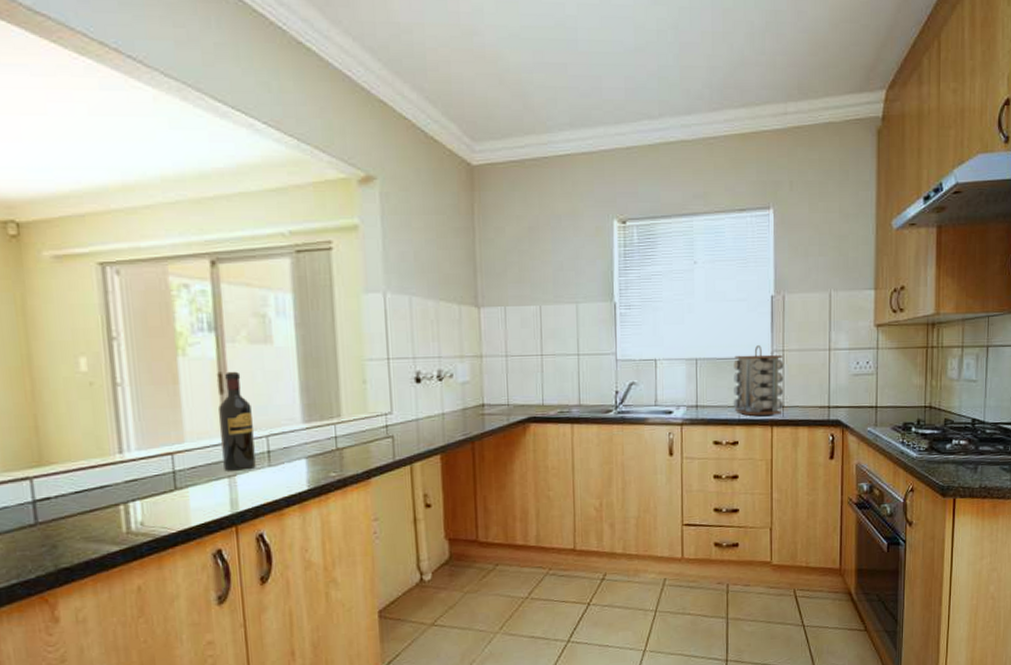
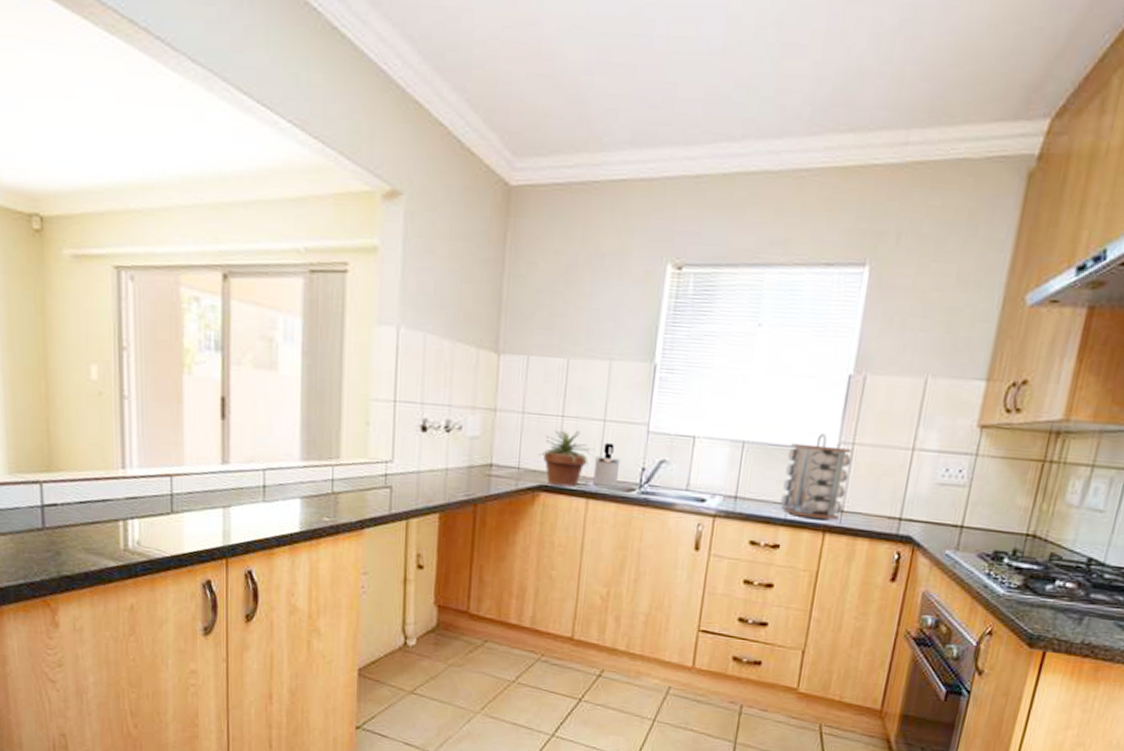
wine bottle: present [217,371,256,472] -> none [218,396,251,503]
potted plant: none [525,365,573,416] -> present [539,428,595,487]
soap dispenser: none [573,374,597,411] -> present [593,443,621,487]

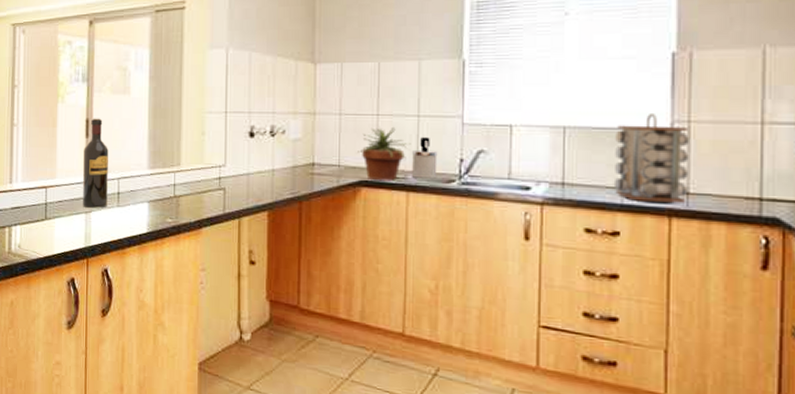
wine bottle: none [218,396,251,503] -> present [82,118,108,209]

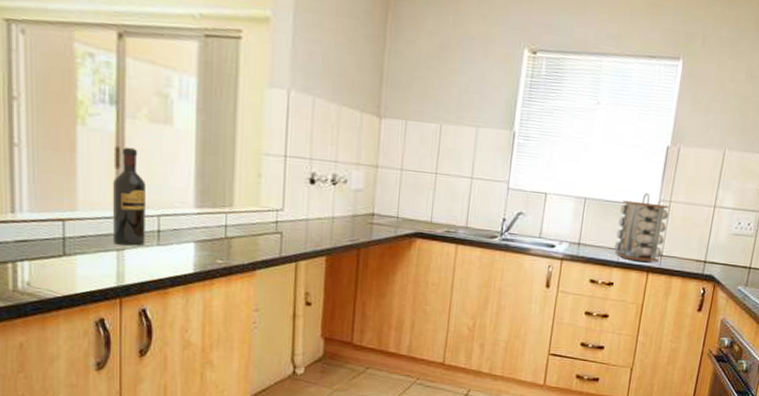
potted plant: present [358,126,411,181] -> none [415,184,463,234]
soap dispenser: present [411,137,438,179] -> none [462,197,485,234]

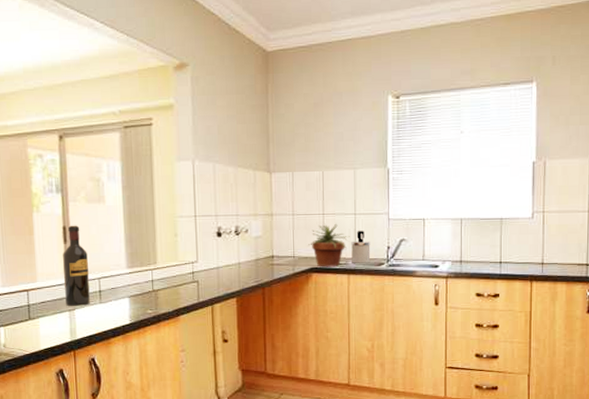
potted plant: none [415,184,463,234] -> present [308,223,350,267]
soap dispenser: none [462,197,485,234] -> present [350,231,371,263]
spice rack: present [614,193,670,263] -> none [495,207,544,272]

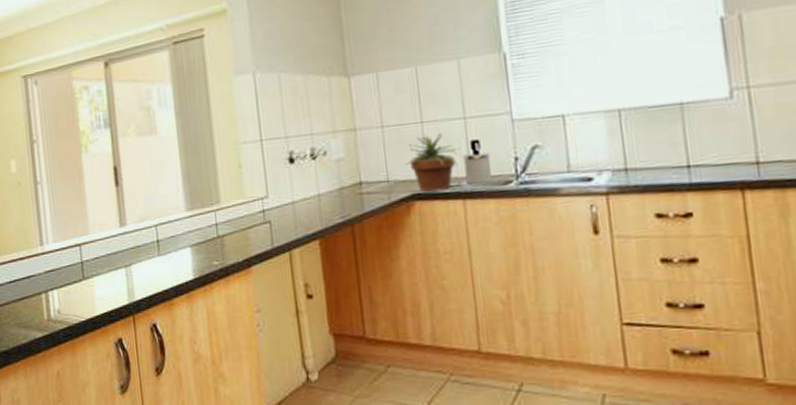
wine bottle: present [62,225,90,307] -> none [114,164,148,262]

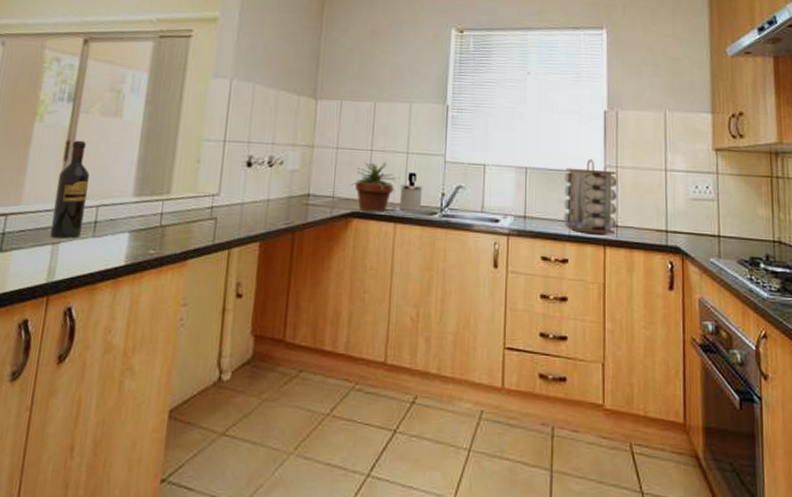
wine bottle: none [114,164,148,262] -> present [50,140,90,239]
spice rack: none [673,84,758,179] -> present [563,159,617,235]

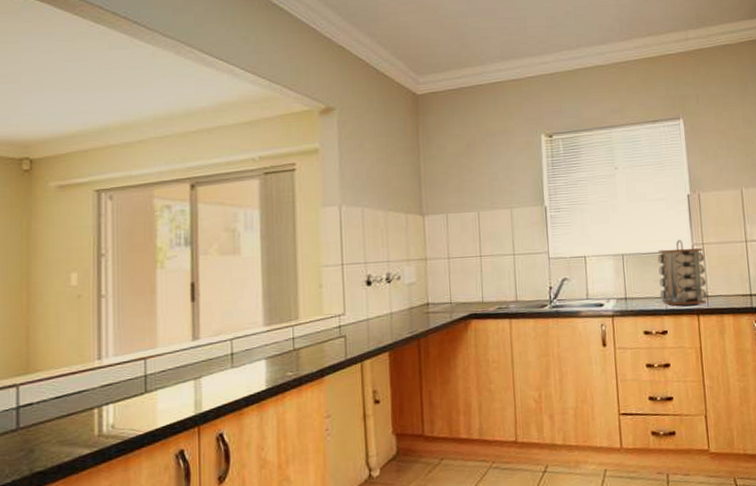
wine bottle: present [50,140,90,239] -> none [188,280,220,375]
potted plant: present [351,161,400,213] -> none [466,265,510,312]
soap dispenser: present [399,173,423,211] -> none [510,272,533,307]

